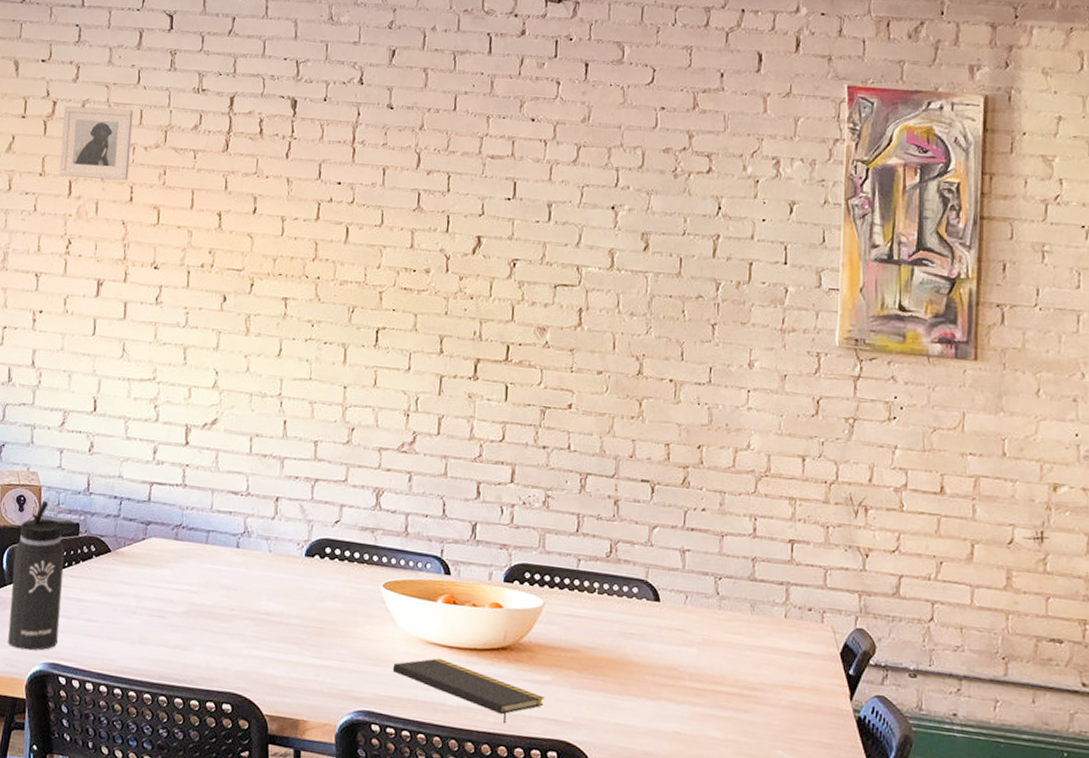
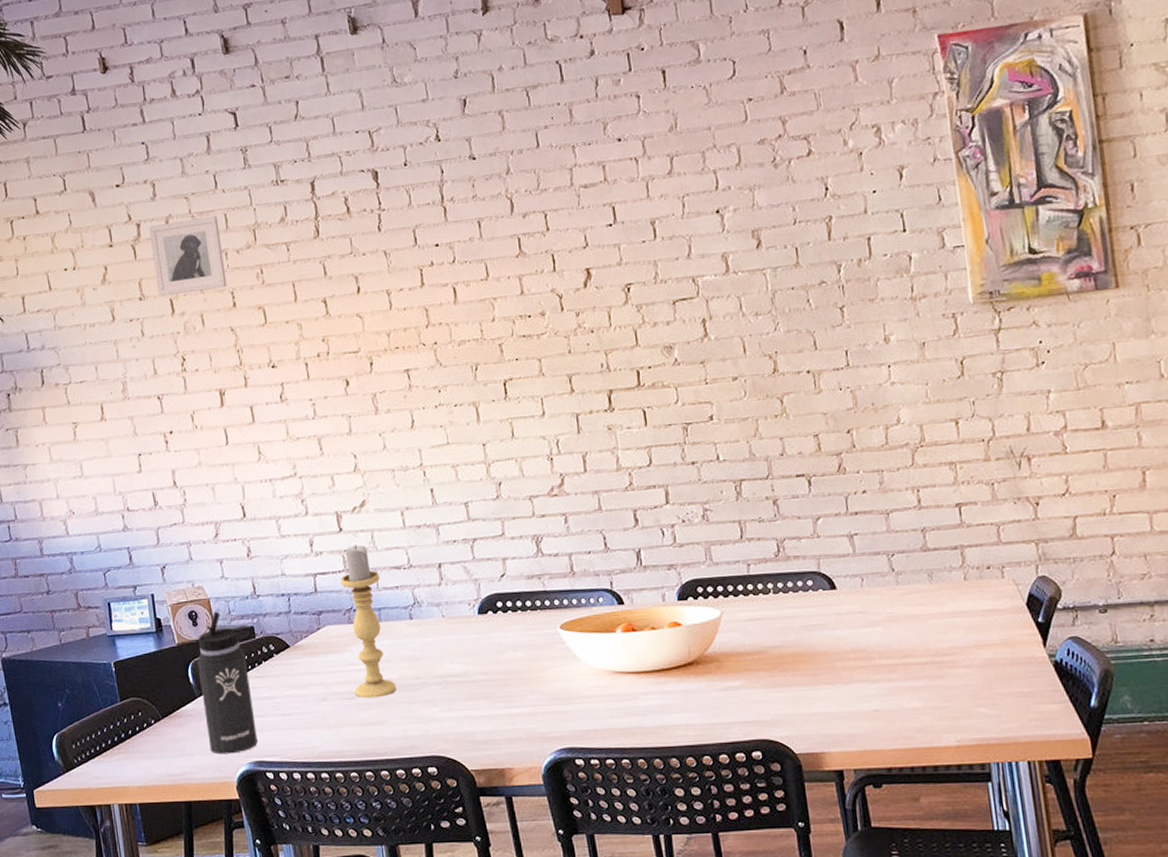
candle holder: none [165,461,216,622] -> present [340,545,396,699]
notepad: present [392,657,544,723] -> none [585,685,740,733]

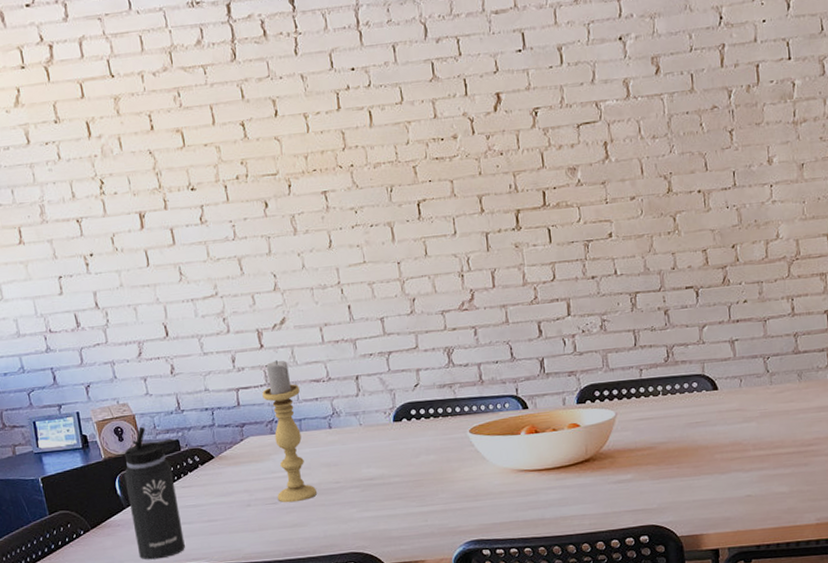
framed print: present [148,215,227,297] -> none [61,37,144,120]

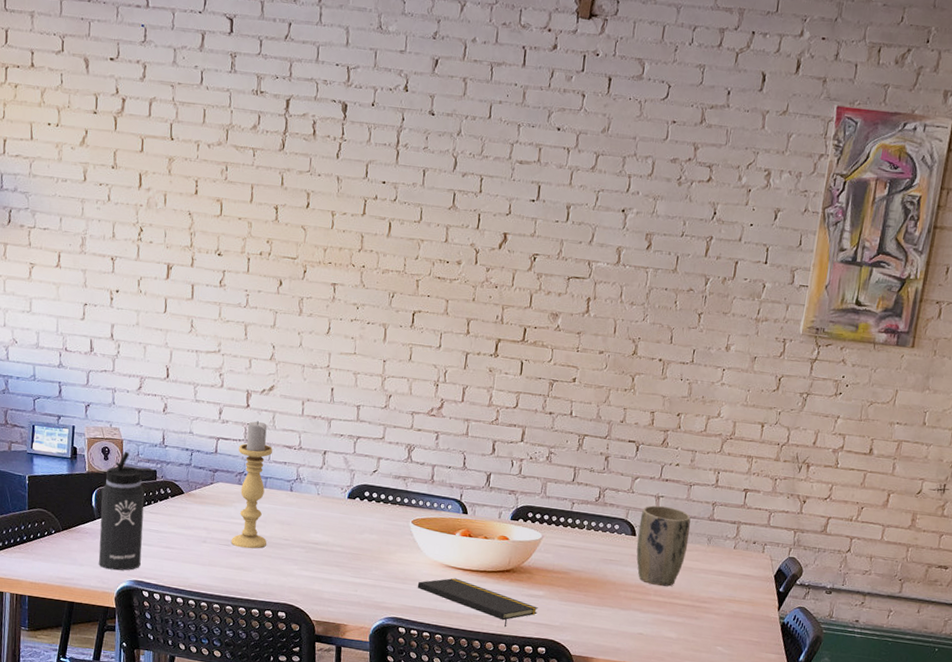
notepad: none [491,481,630,522] -> present [417,577,538,626]
plant pot: none [718,349,778,439] -> present [636,505,691,587]

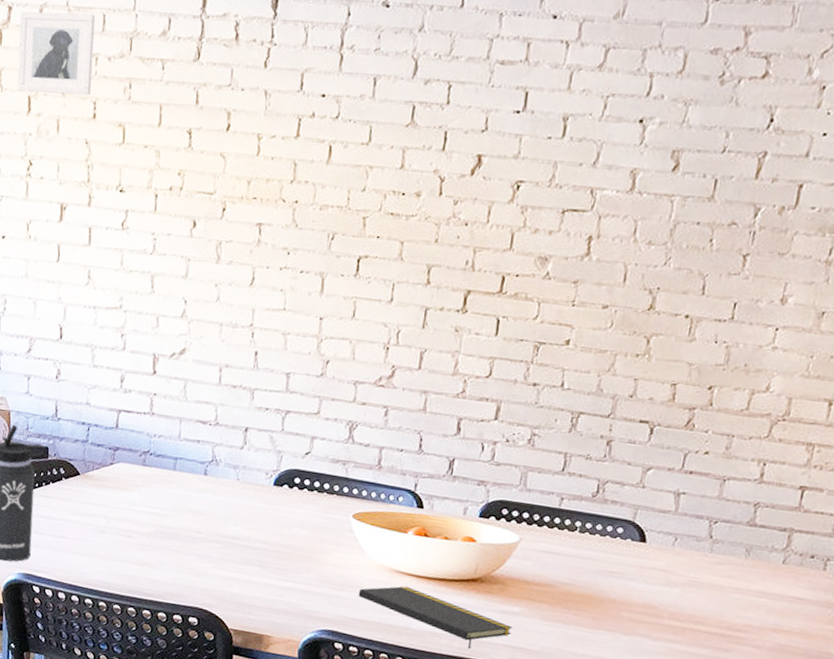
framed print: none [129,103,197,175] -> present [17,11,95,96]
candle holder: present [231,421,273,549] -> none [134,390,184,542]
plant pot: present [636,505,691,587] -> none [645,504,723,609]

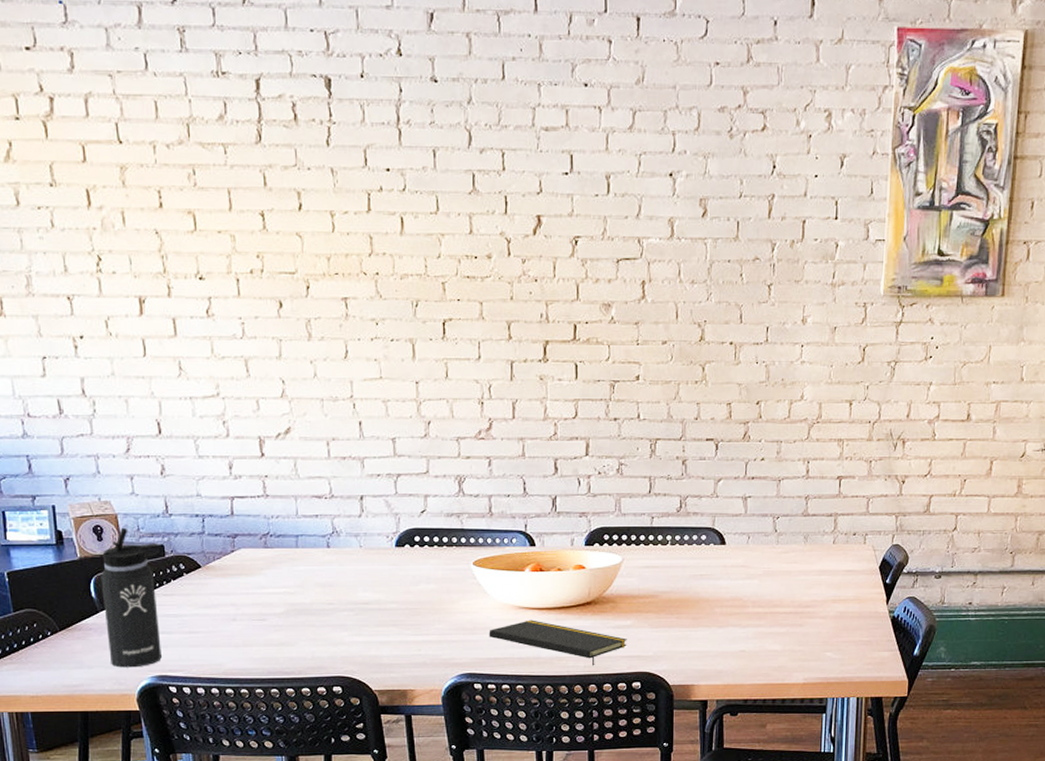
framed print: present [17,11,95,96] -> none [63,100,153,186]

